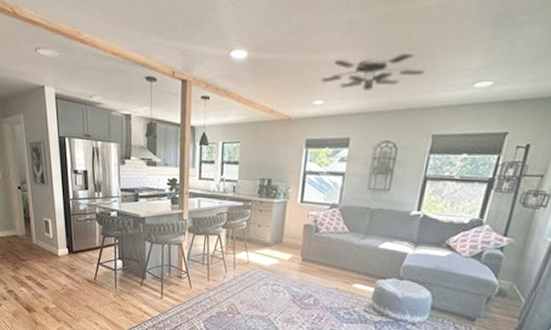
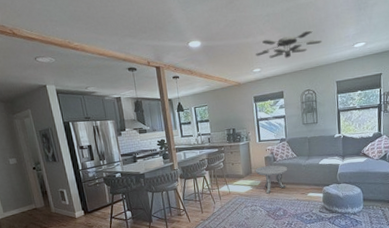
side table: none [287,236,333,274] -> present [255,165,288,194]

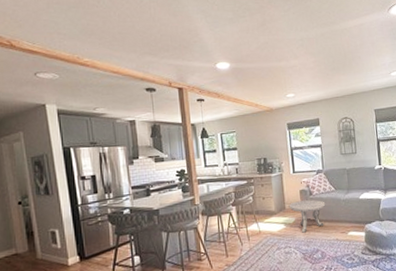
ceiling fan: present [256,30,322,59] -> none [289,56,359,84]

